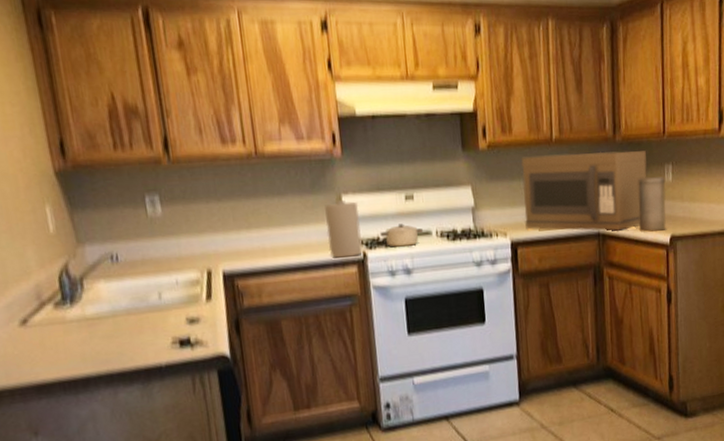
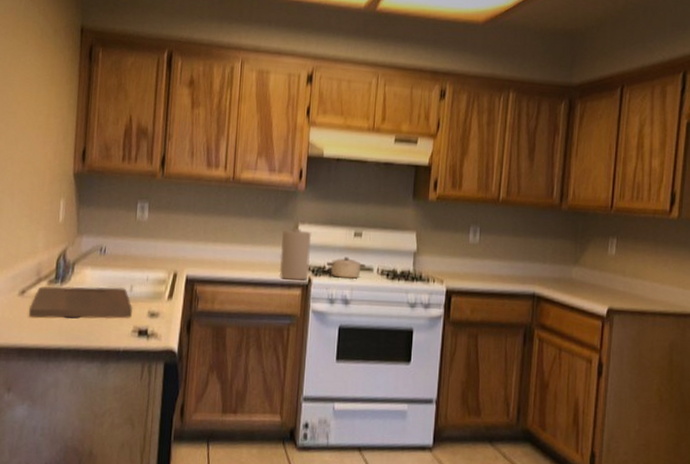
cutting board: none [37,297,167,349] -> present [28,285,132,319]
microwave: present [521,150,647,231] -> none [461,212,591,295]
canister: present [638,176,666,232] -> none [575,246,609,302]

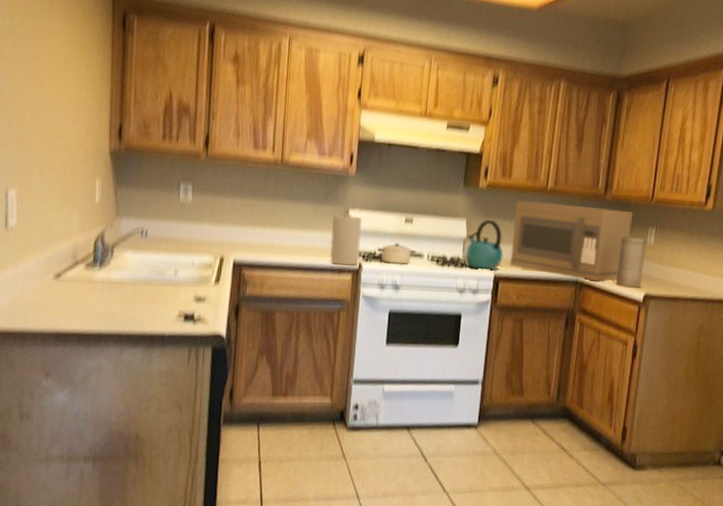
cutting board: present [28,285,132,319] -> none [65,269,177,304]
kettle: none [415,232,455,284] -> present [464,220,503,271]
microwave: none [461,212,591,295] -> present [509,200,633,282]
canister: none [575,246,609,302] -> present [615,235,648,288]

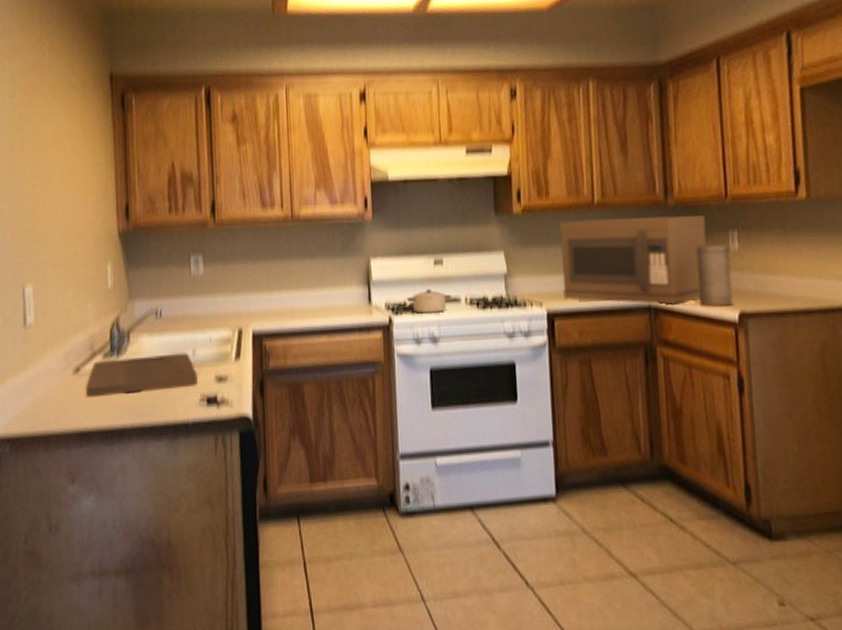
cutting board: none [65,269,177,304] -> present [85,353,198,398]
paper towel holder: present [329,213,363,266] -> none [353,263,388,323]
kettle: present [464,220,503,271] -> none [507,248,555,308]

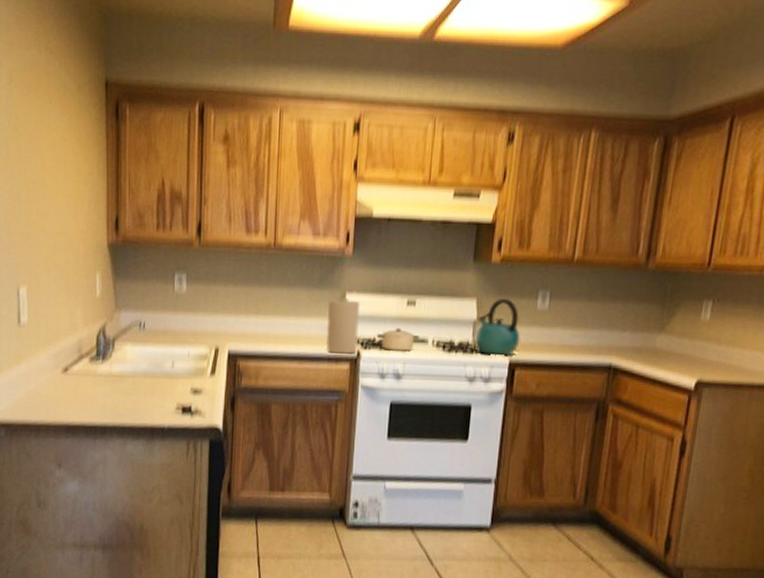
cutting board: present [85,353,198,398] -> none [72,362,175,397]
paper towel holder: none [353,263,388,323] -> present [325,297,361,354]
kettle: none [507,248,555,308] -> present [475,299,520,356]
microwave: present [559,215,707,305] -> none [527,275,683,367]
canister: present [696,244,733,307] -> none [658,311,702,374]

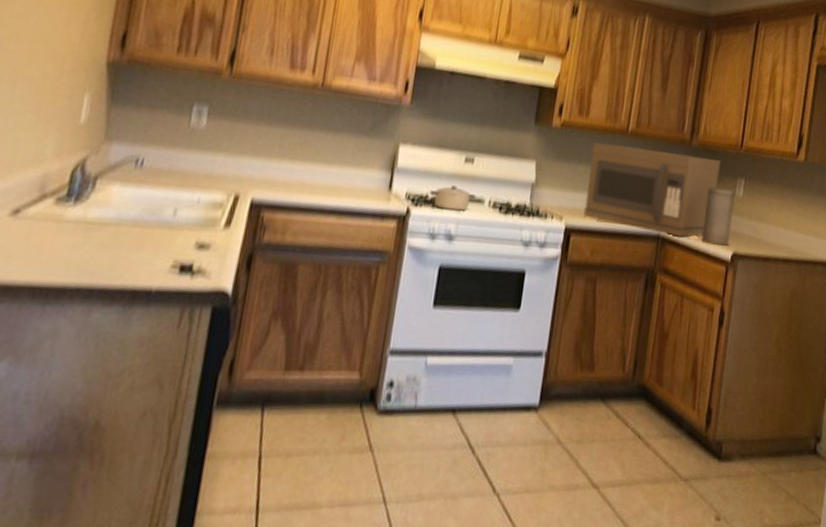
paper towel holder: present [325,297,361,354] -> none [371,148,415,211]
kettle: present [475,299,520,356] -> none [532,163,577,221]
microwave: none [527,275,683,367] -> present [583,142,720,238]
canister: none [658,311,702,374] -> present [700,186,736,246]

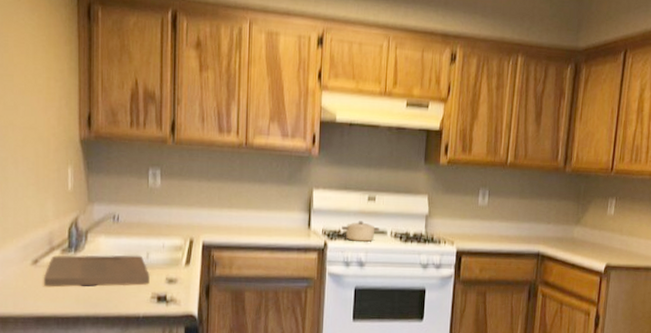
cutting board: none [21,204,174,251] -> present [43,254,150,287]
microwave: present [583,142,720,238] -> none [471,175,592,254]
canister: present [700,186,736,246] -> none [576,207,608,259]

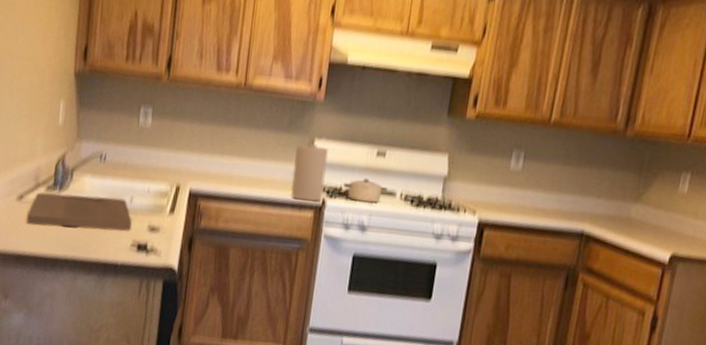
paper towel holder: none [295,193,327,244] -> present [290,143,329,202]

